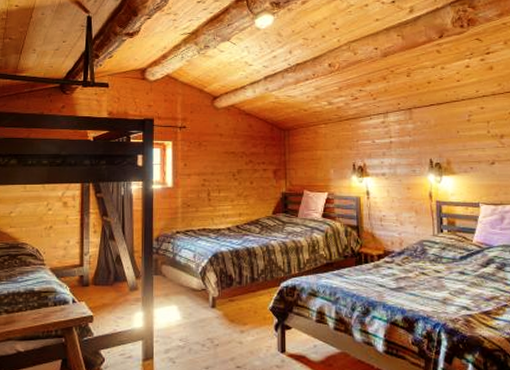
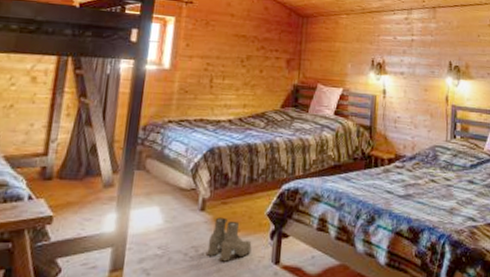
boots: none [221,313,259,351] -> present [207,217,252,262]

